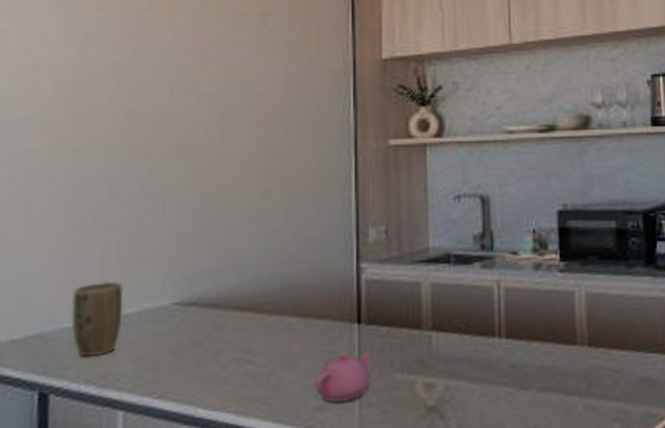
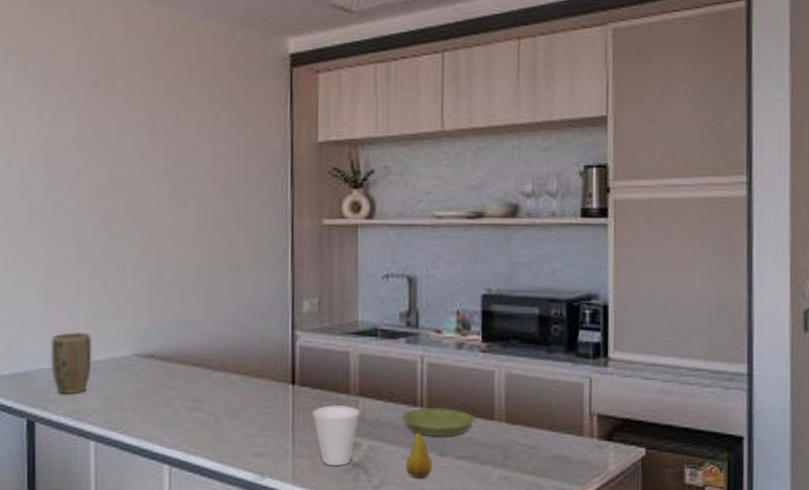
teapot: present [315,350,372,402] -> none [254,408,305,451]
cup: none [380,342,434,413] -> present [312,405,361,466]
saucer: none [479,335,557,370] -> present [402,407,475,437]
fruit: none [485,357,514,418] -> present [405,424,432,479]

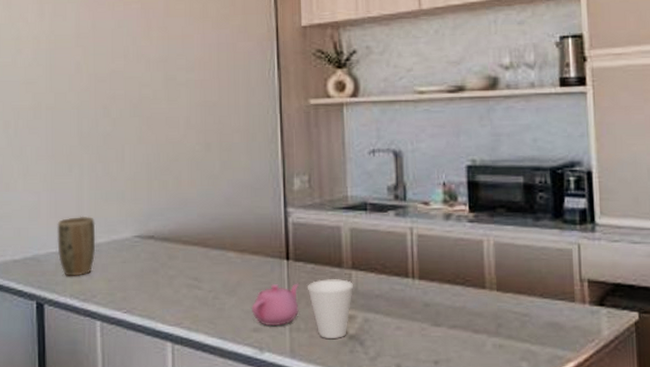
teapot: none [254,408,305,451] -> present [252,283,300,325]
saucer: present [402,407,475,437] -> none [394,277,467,307]
fruit: present [405,424,432,479] -> none [400,295,427,349]

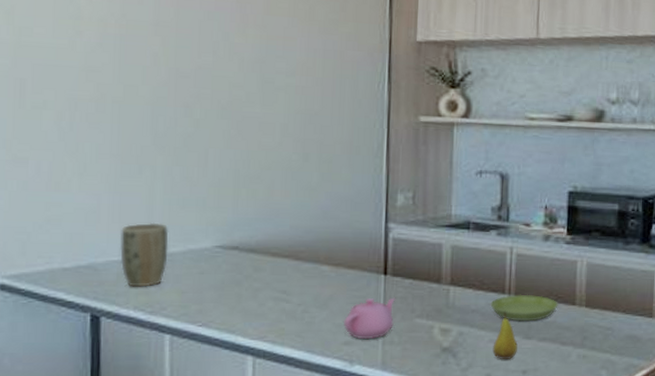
cup: present [307,279,354,338] -> none [403,294,451,351]
saucer: none [394,277,467,307] -> present [490,294,558,322]
fruit: none [400,295,427,349] -> present [492,310,518,360]

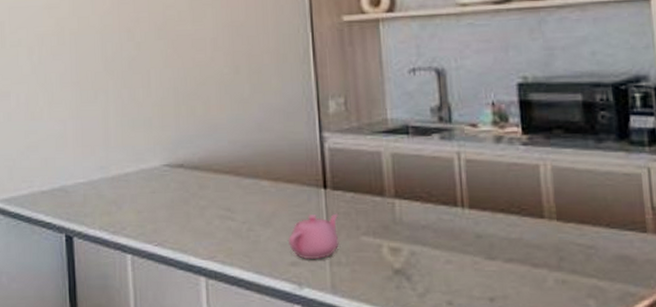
plant pot: present [120,222,169,287] -> none [84,144,124,208]
saucer: present [490,294,558,322] -> none [442,206,523,239]
fruit: present [492,310,518,360] -> none [451,226,480,285]

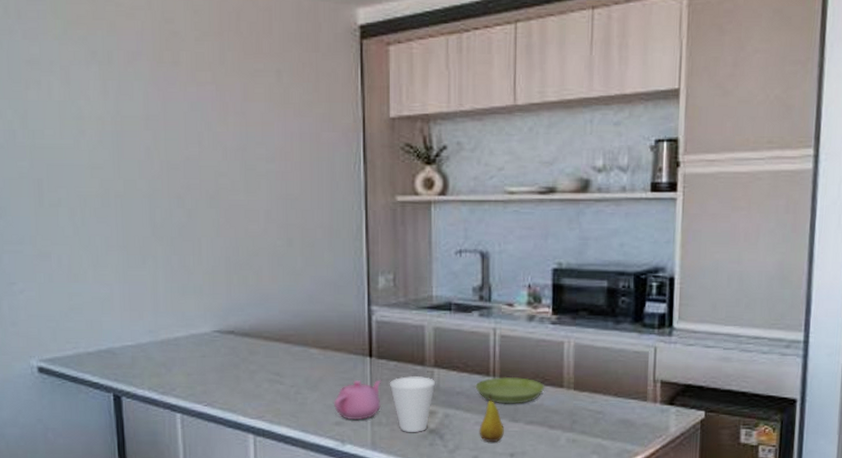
cup: none [346,209,398,273] -> present [389,376,436,432]
saucer: none [442,206,523,239] -> present [475,376,545,404]
fruit: none [451,226,480,285] -> present [479,393,504,443]

